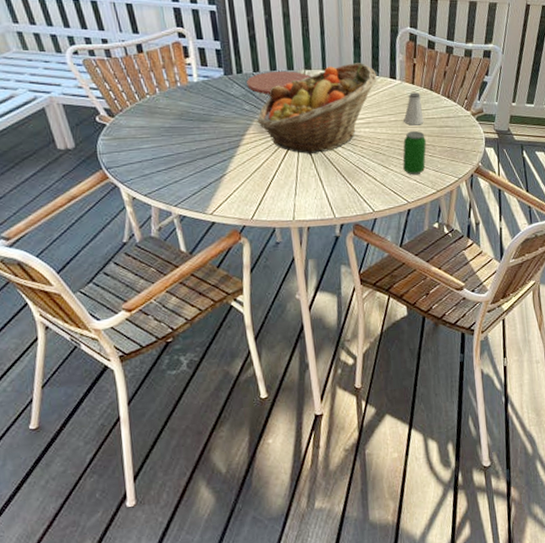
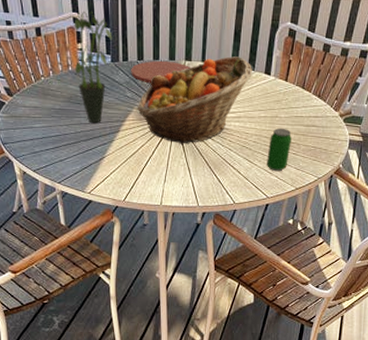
potted plant: none [179,25,224,140] -> present [74,11,113,123]
saltshaker: present [403,92,424,126] -> none [273,89,293,123]

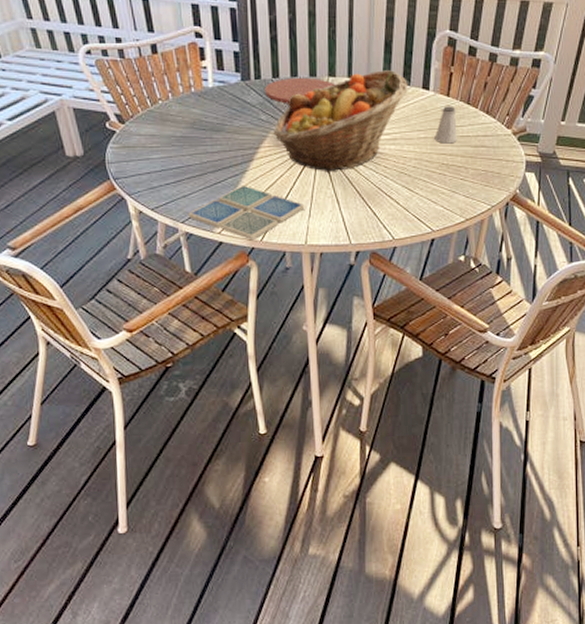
drink coaster: none [64,152,161,200] -> present [188,184,305,241]
potted plant: present [74,11,113,123] -> none [195,24,242,152]
beverage can: present [267,127,291,172] -> none [430,149,458,201]
saltshaker: none [273,89,293,123] -> present [434,106,457,144]

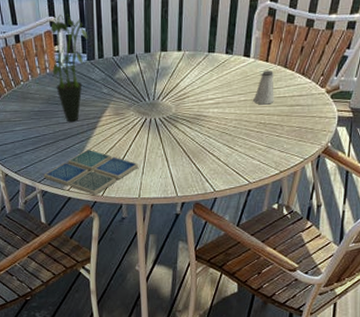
potted plant: none [195,24,242,152] -> present [50,13,88,122]
plate: present [265,77,335,104] -> none [107,53,166,78]
fruit basket: present [273,70,408,172] -> none [113,42,230,135]

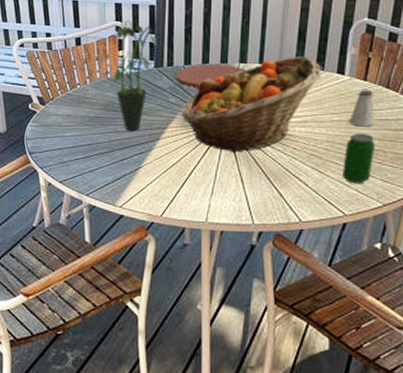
drink coaster: present [43,149,139,196] -> none [92,162,208,216]
plate: none [107,53,166,78] -> present [176,64,245,88]
fruit basket: none [113,42,230,135] -> present [181,56,321,153]
beverage can: none [248,110,274,156] -> present [343,132,375,184]

